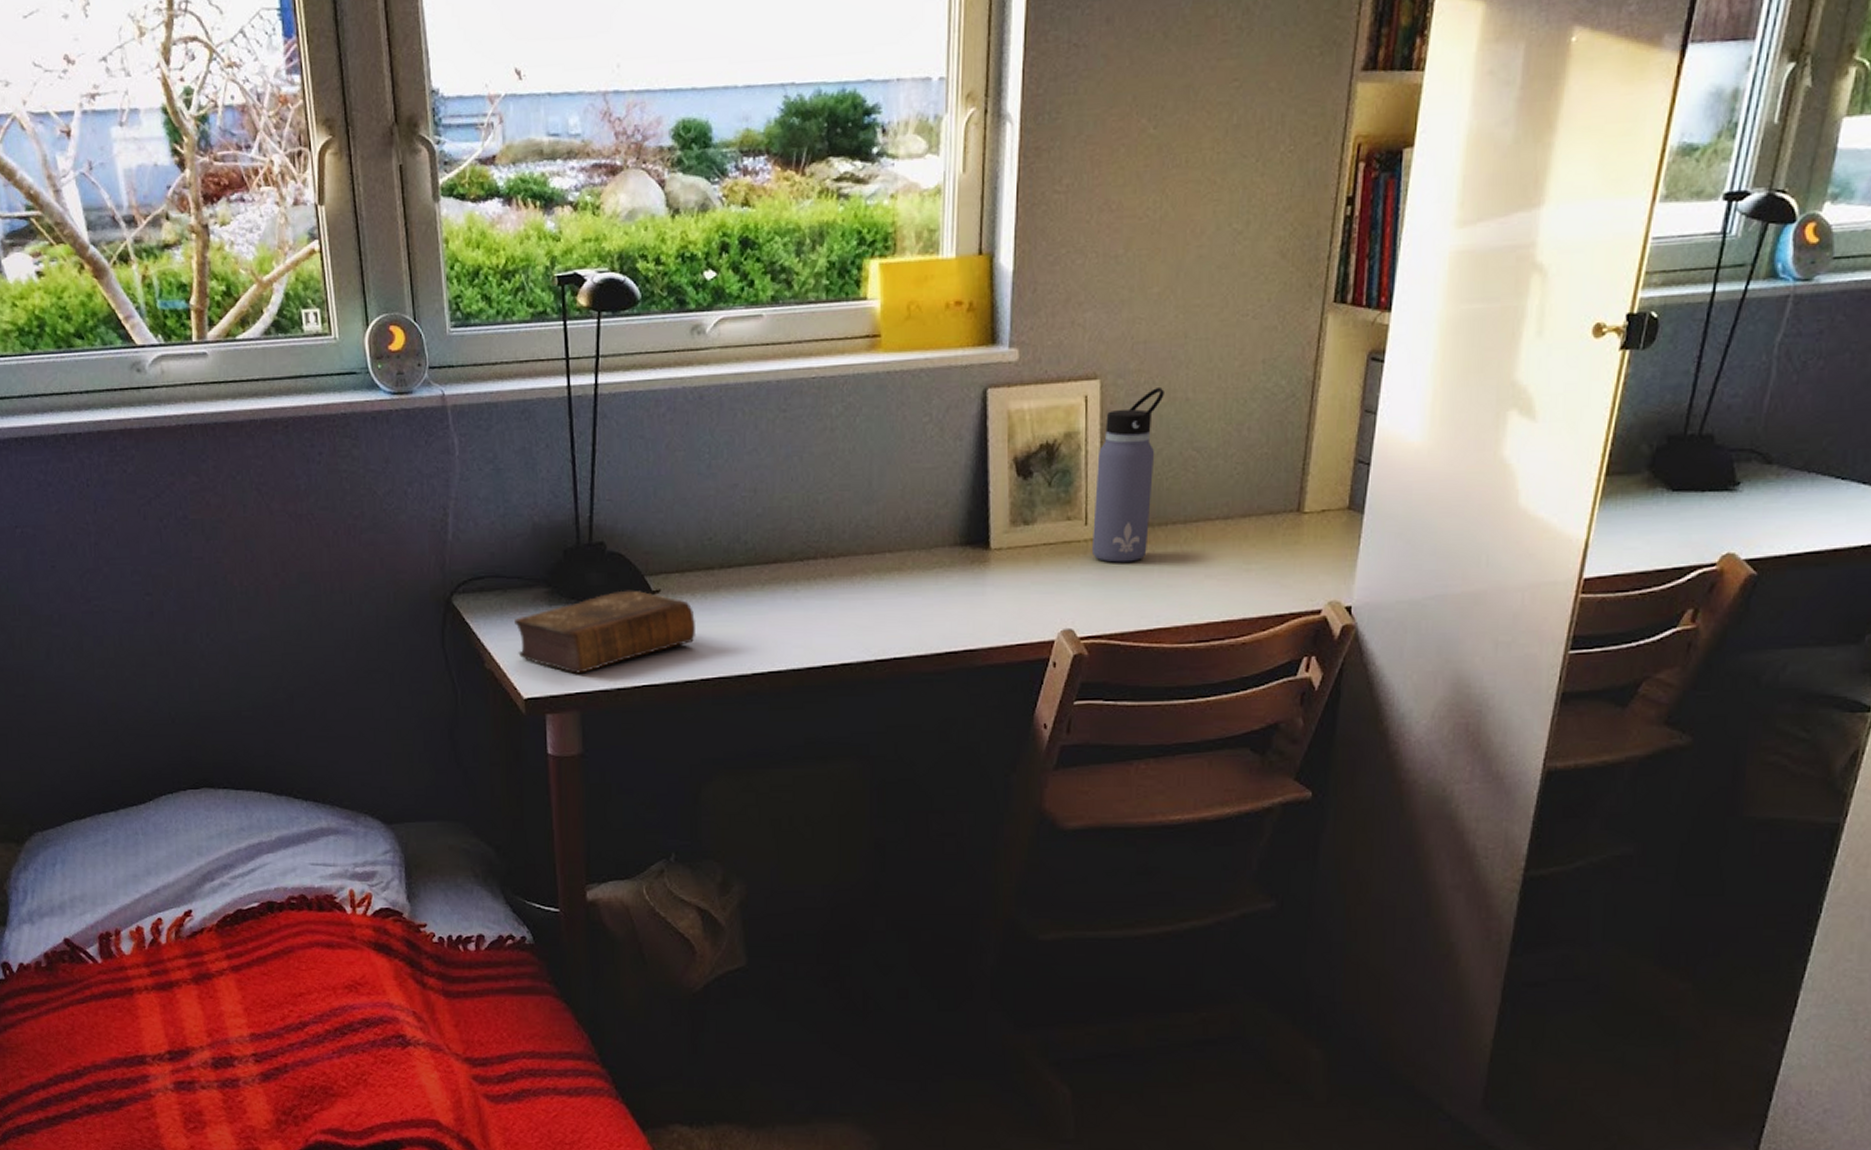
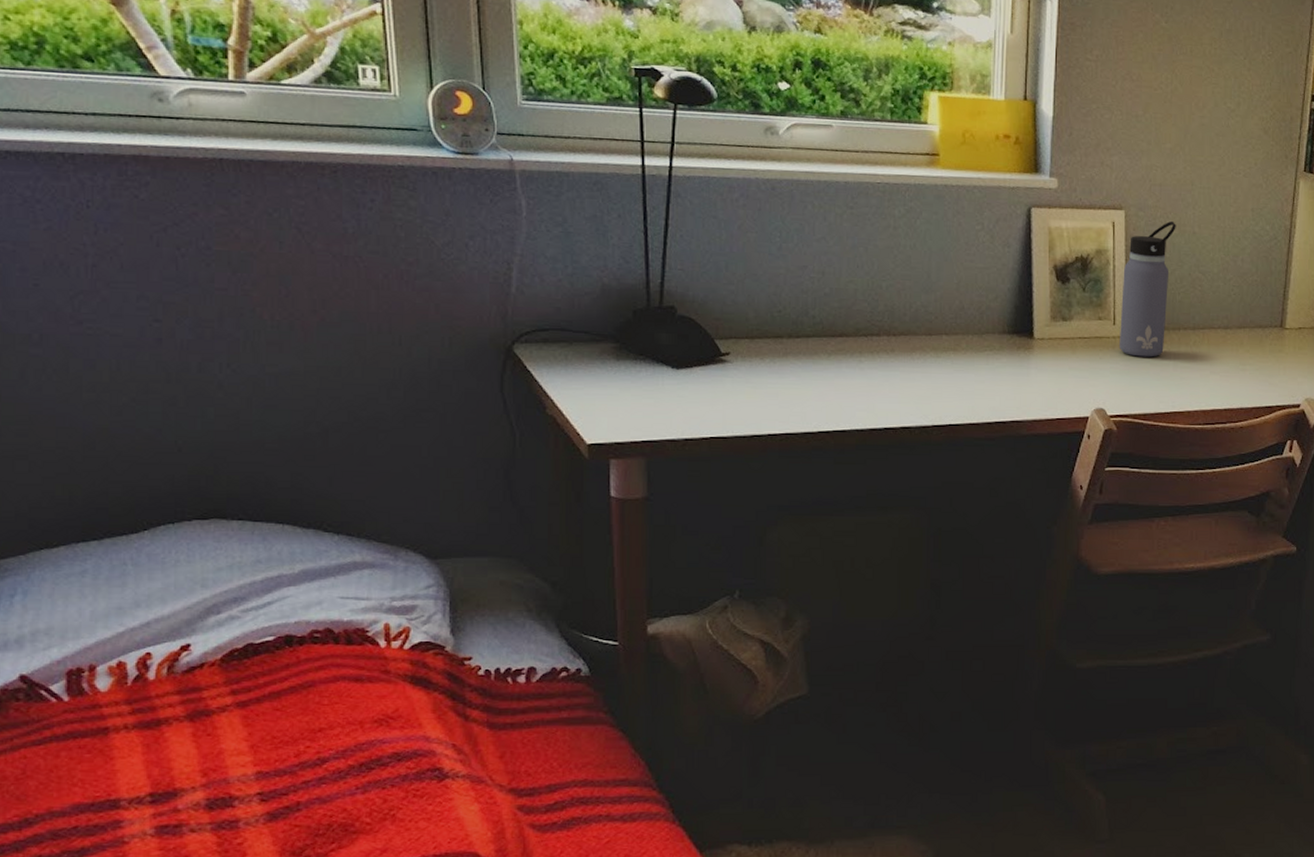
book: present [514,590,697,674] -> none [580,350,765,424]

